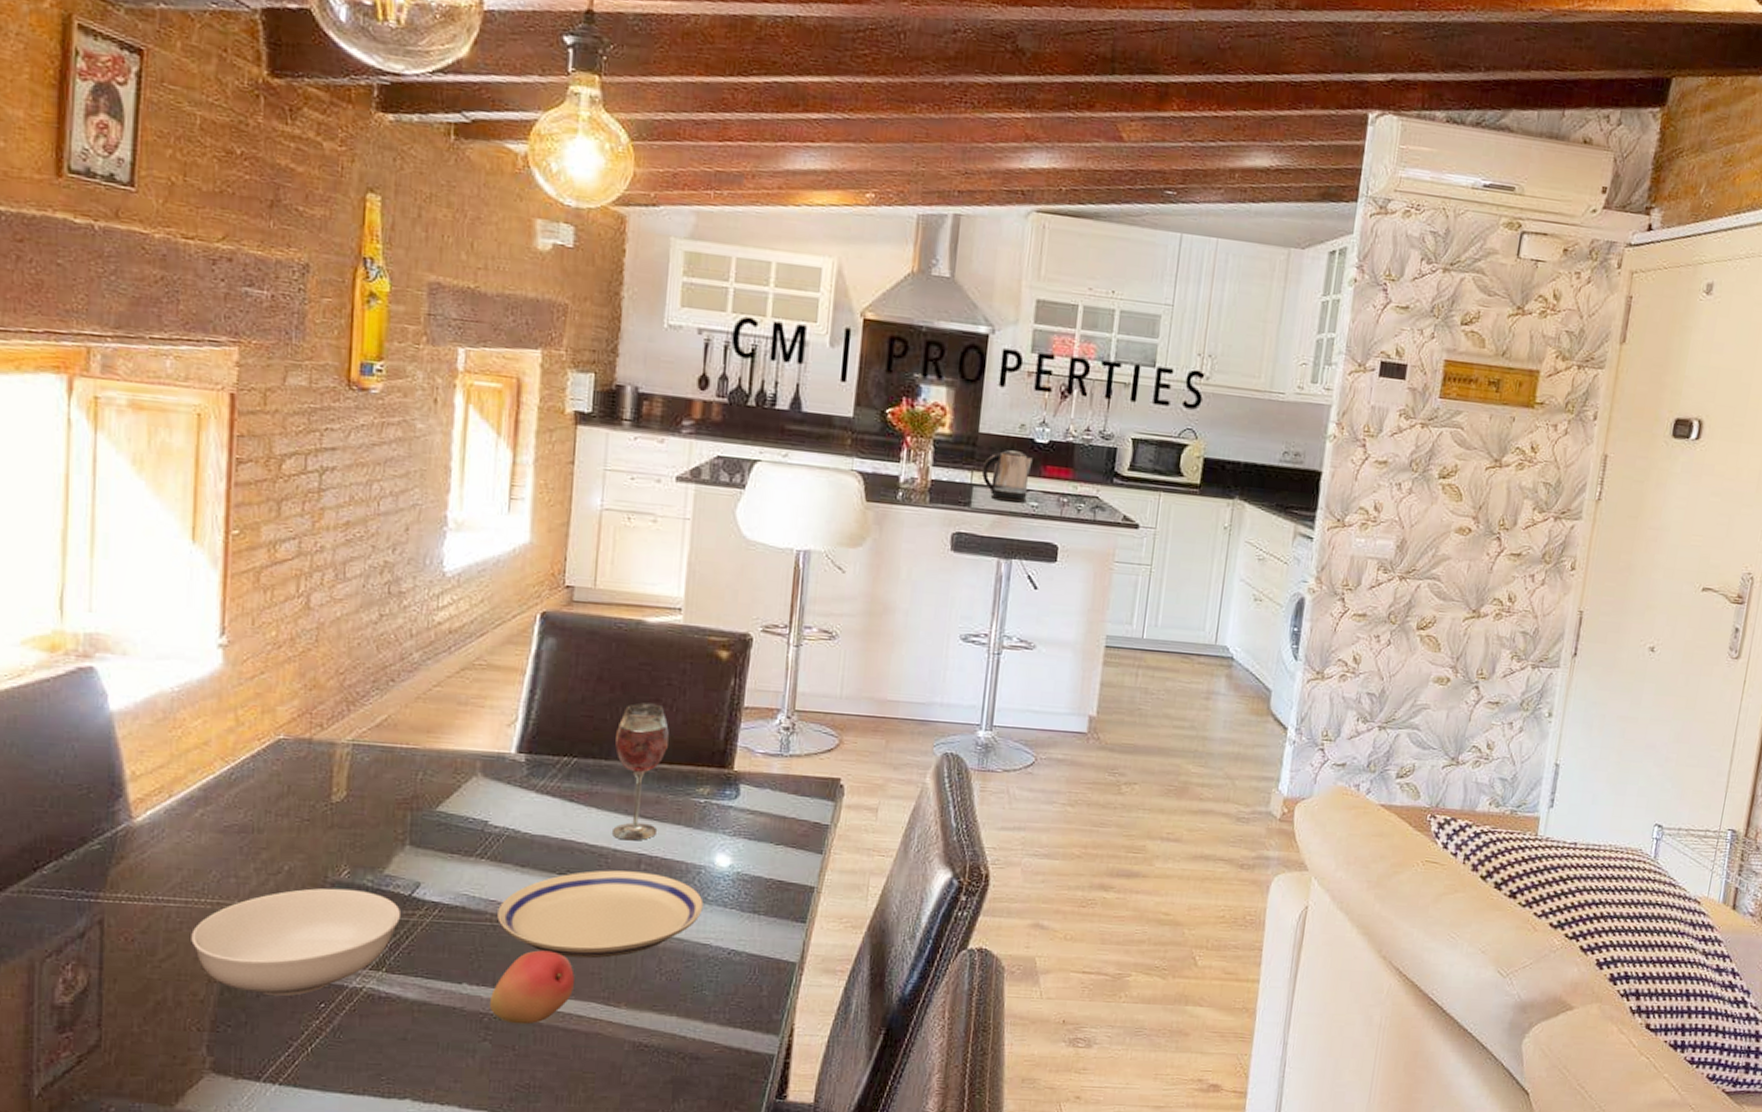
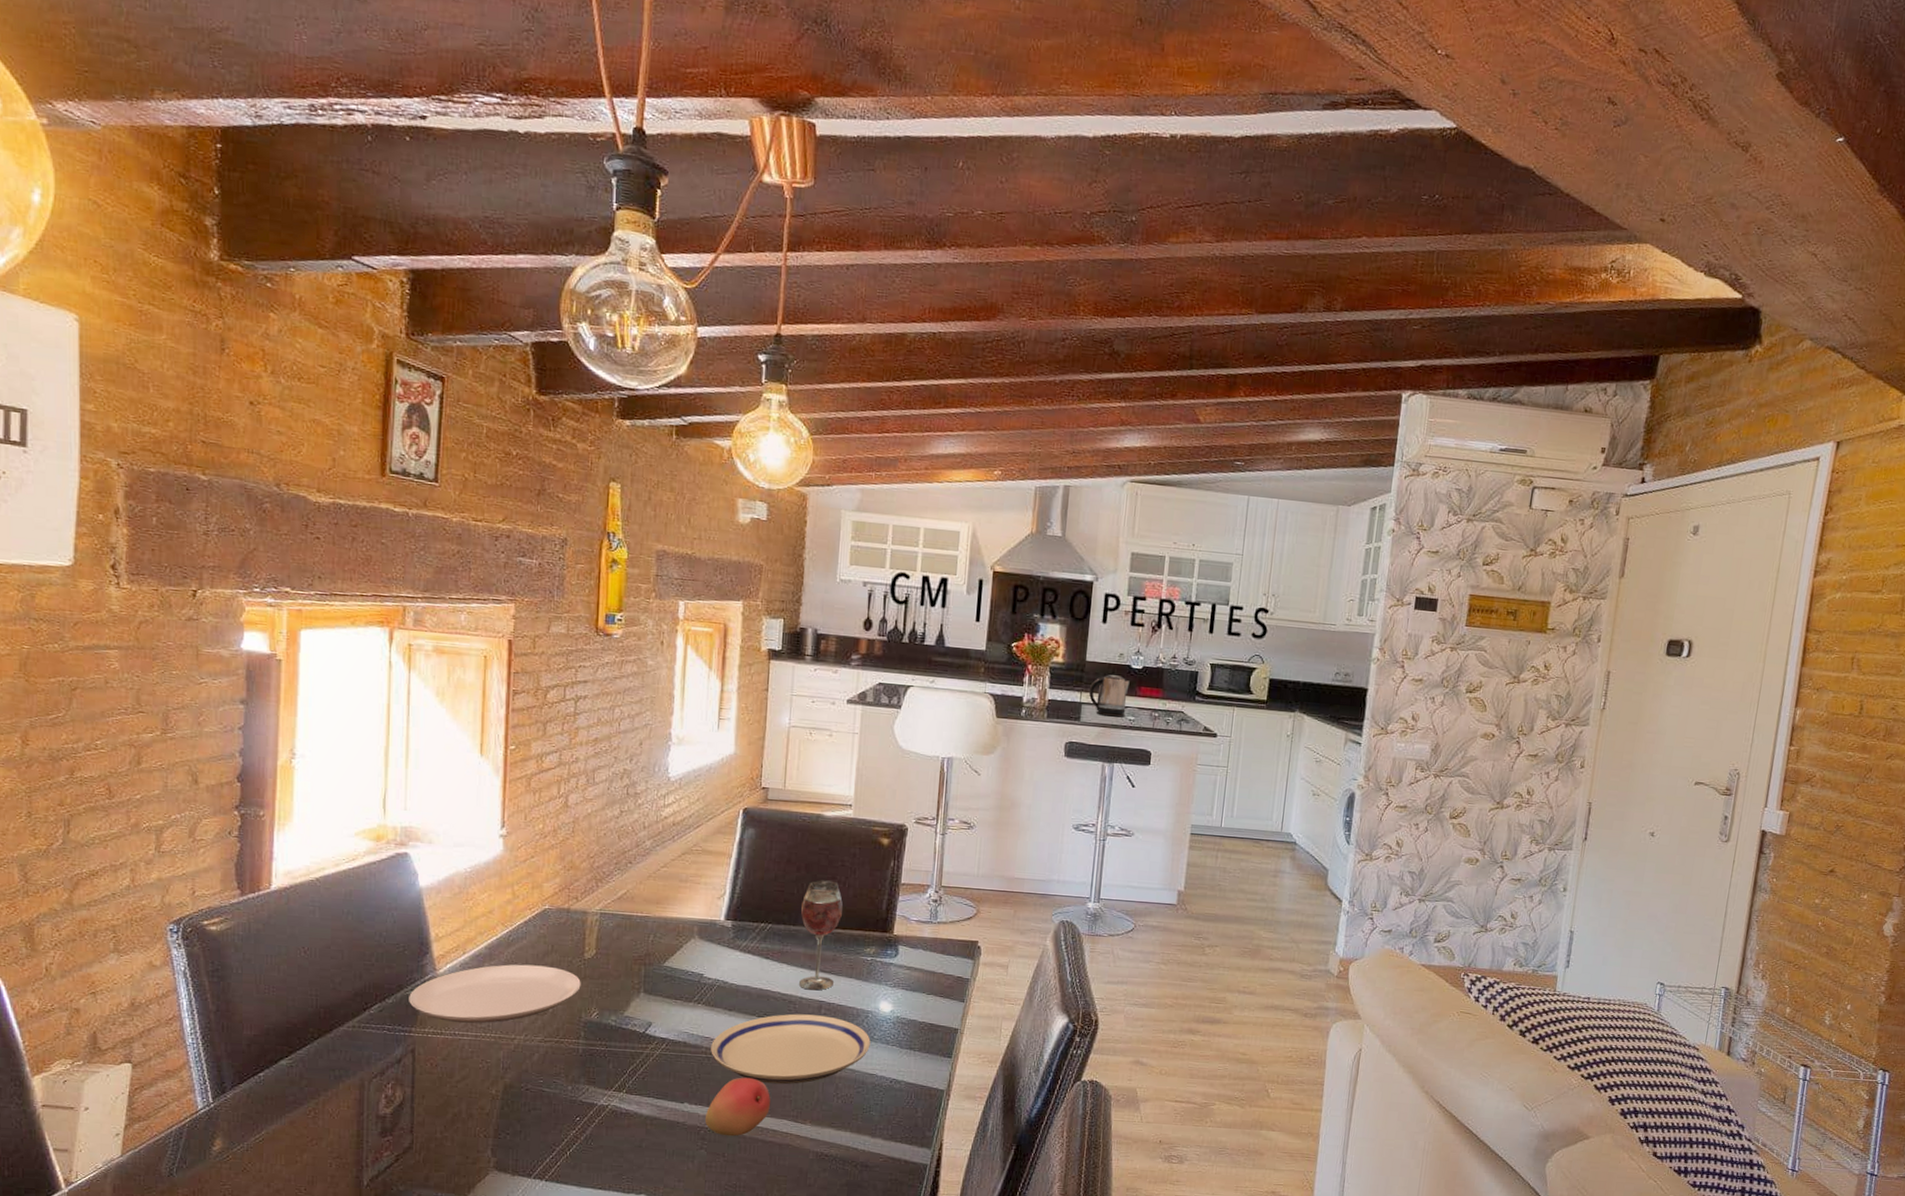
plate: none [95,810,327,886] -> present [409,964,581,1024]
bowl: present [191,888,402,996] -> none [479,1026,638,1111]

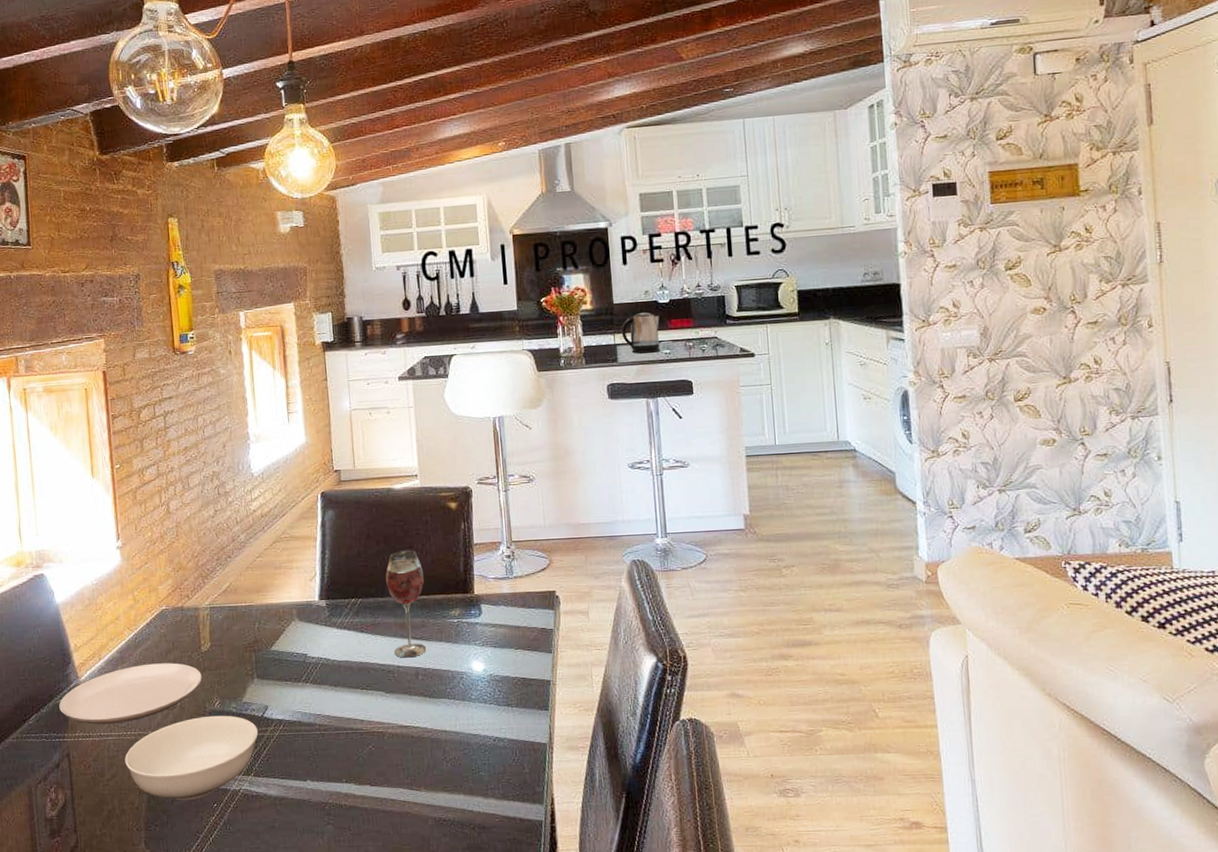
bowl: none [479,1026,638,1111] -> present [124,715,259,800]
fruit: present [704,1077,770,1137] -> none [327,750,385,810]
plate: present [711,1013,871,1085] -> none [323,681,469,754]

